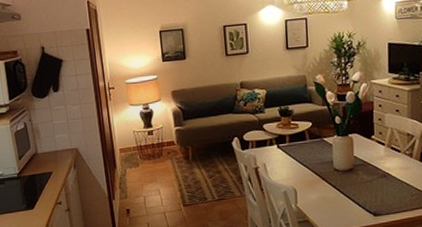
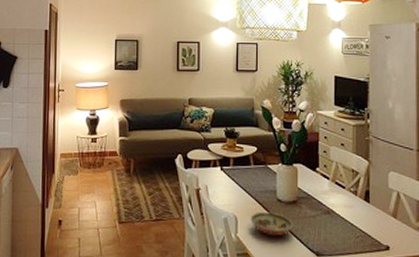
decorative bowl: none [309,181,351,203] -> present [250,211,294,237]

